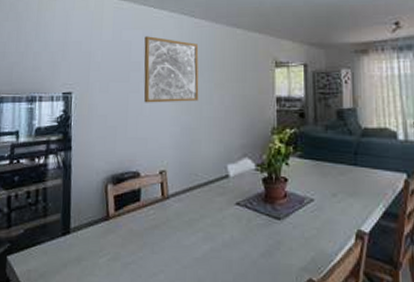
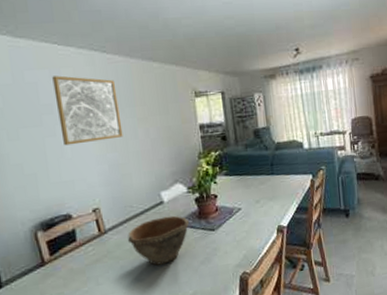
bowl: none [188,192,253,247] -> present [128,215,189,266]

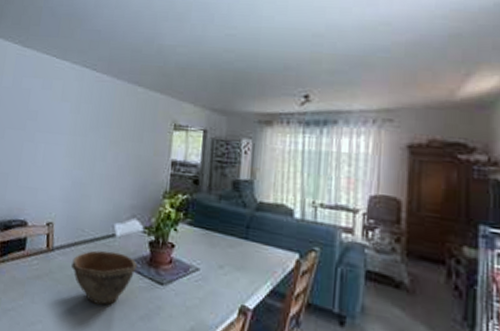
wall art: present [52,75,123,146] -> none [38,86,98,156]

